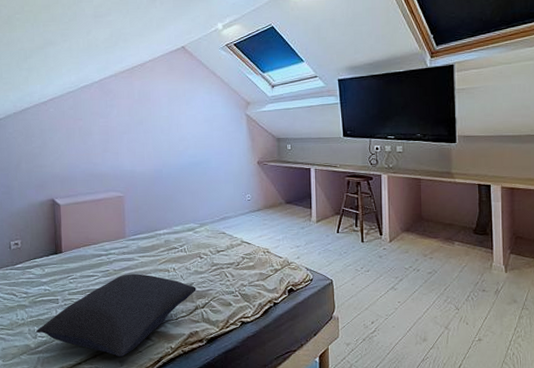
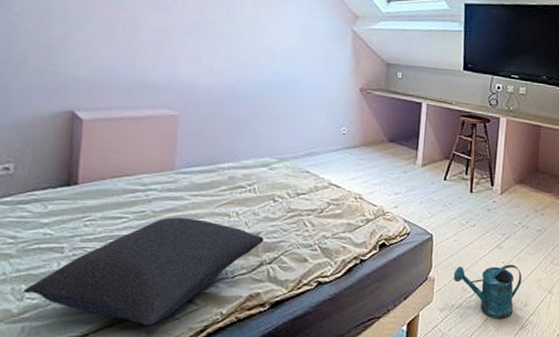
watering can: none [354,304,418,353] -> present [453,264,522,320]

